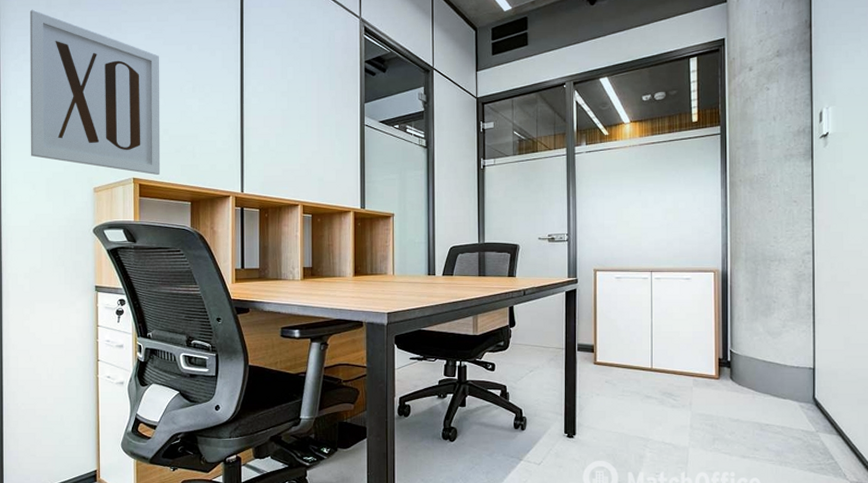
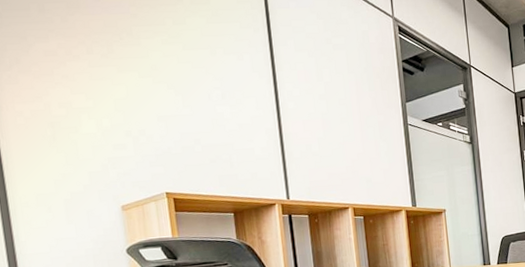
wall art: present [29,9,161,176] -> none [18,14,197,188]

